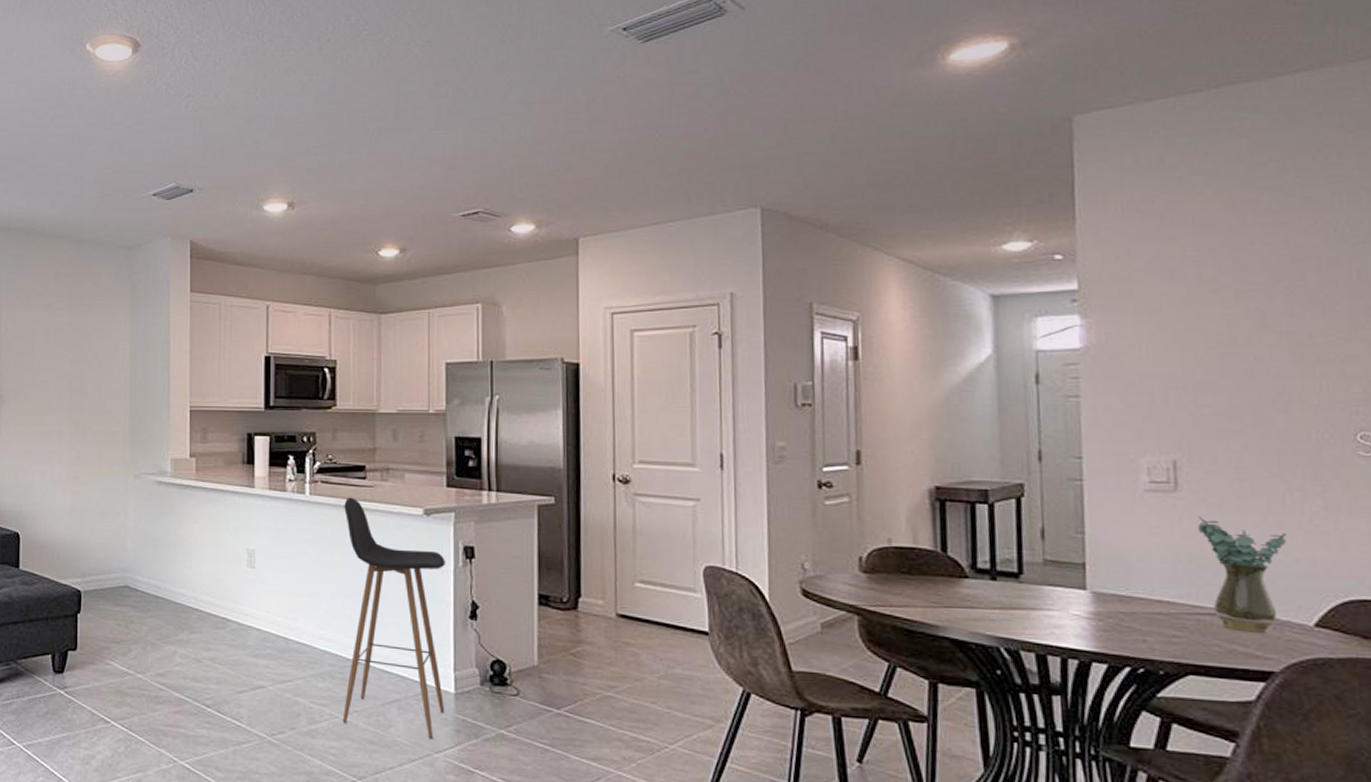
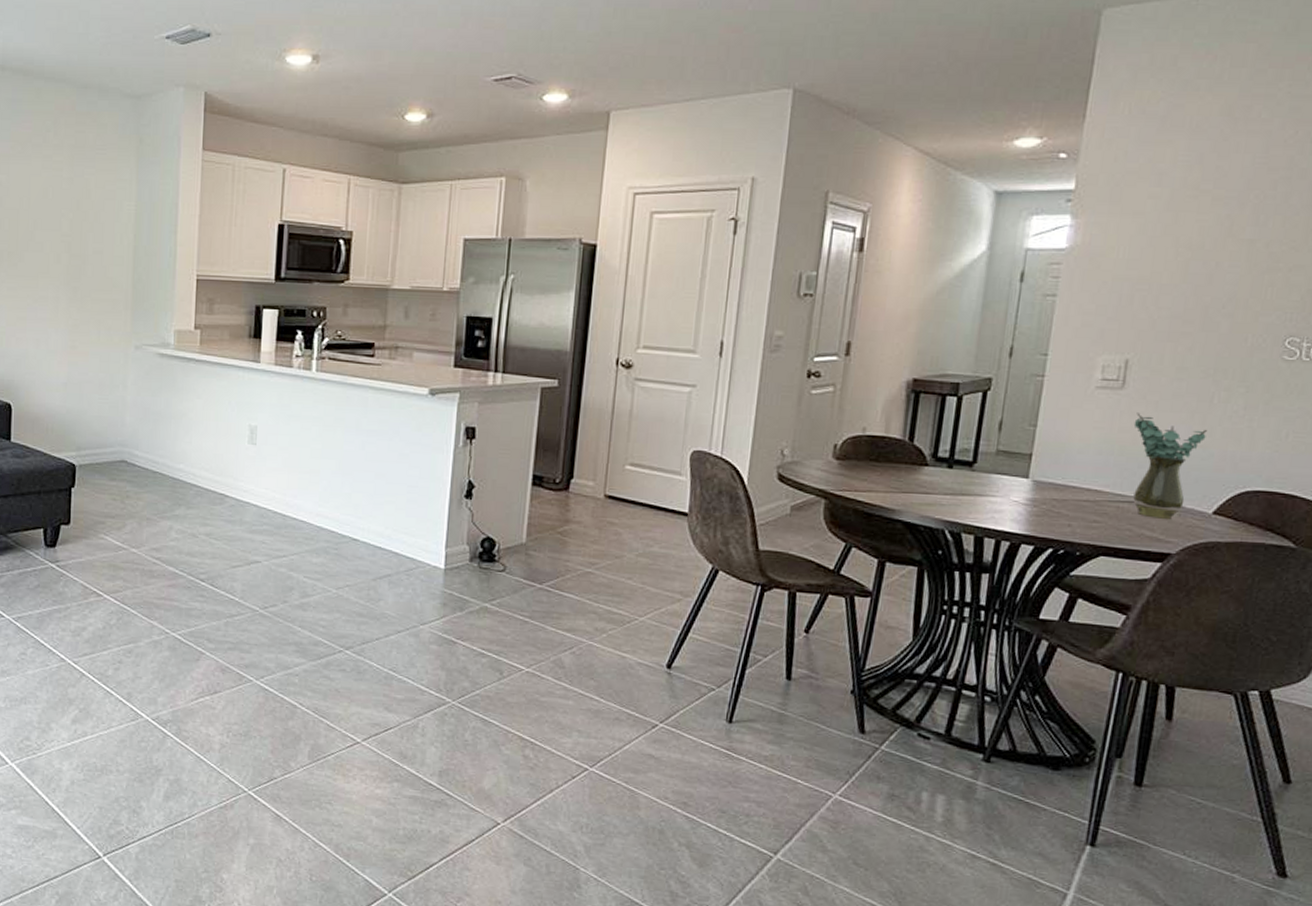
bar stool: present [342,497,445,740] -> none [334,374,446,612]

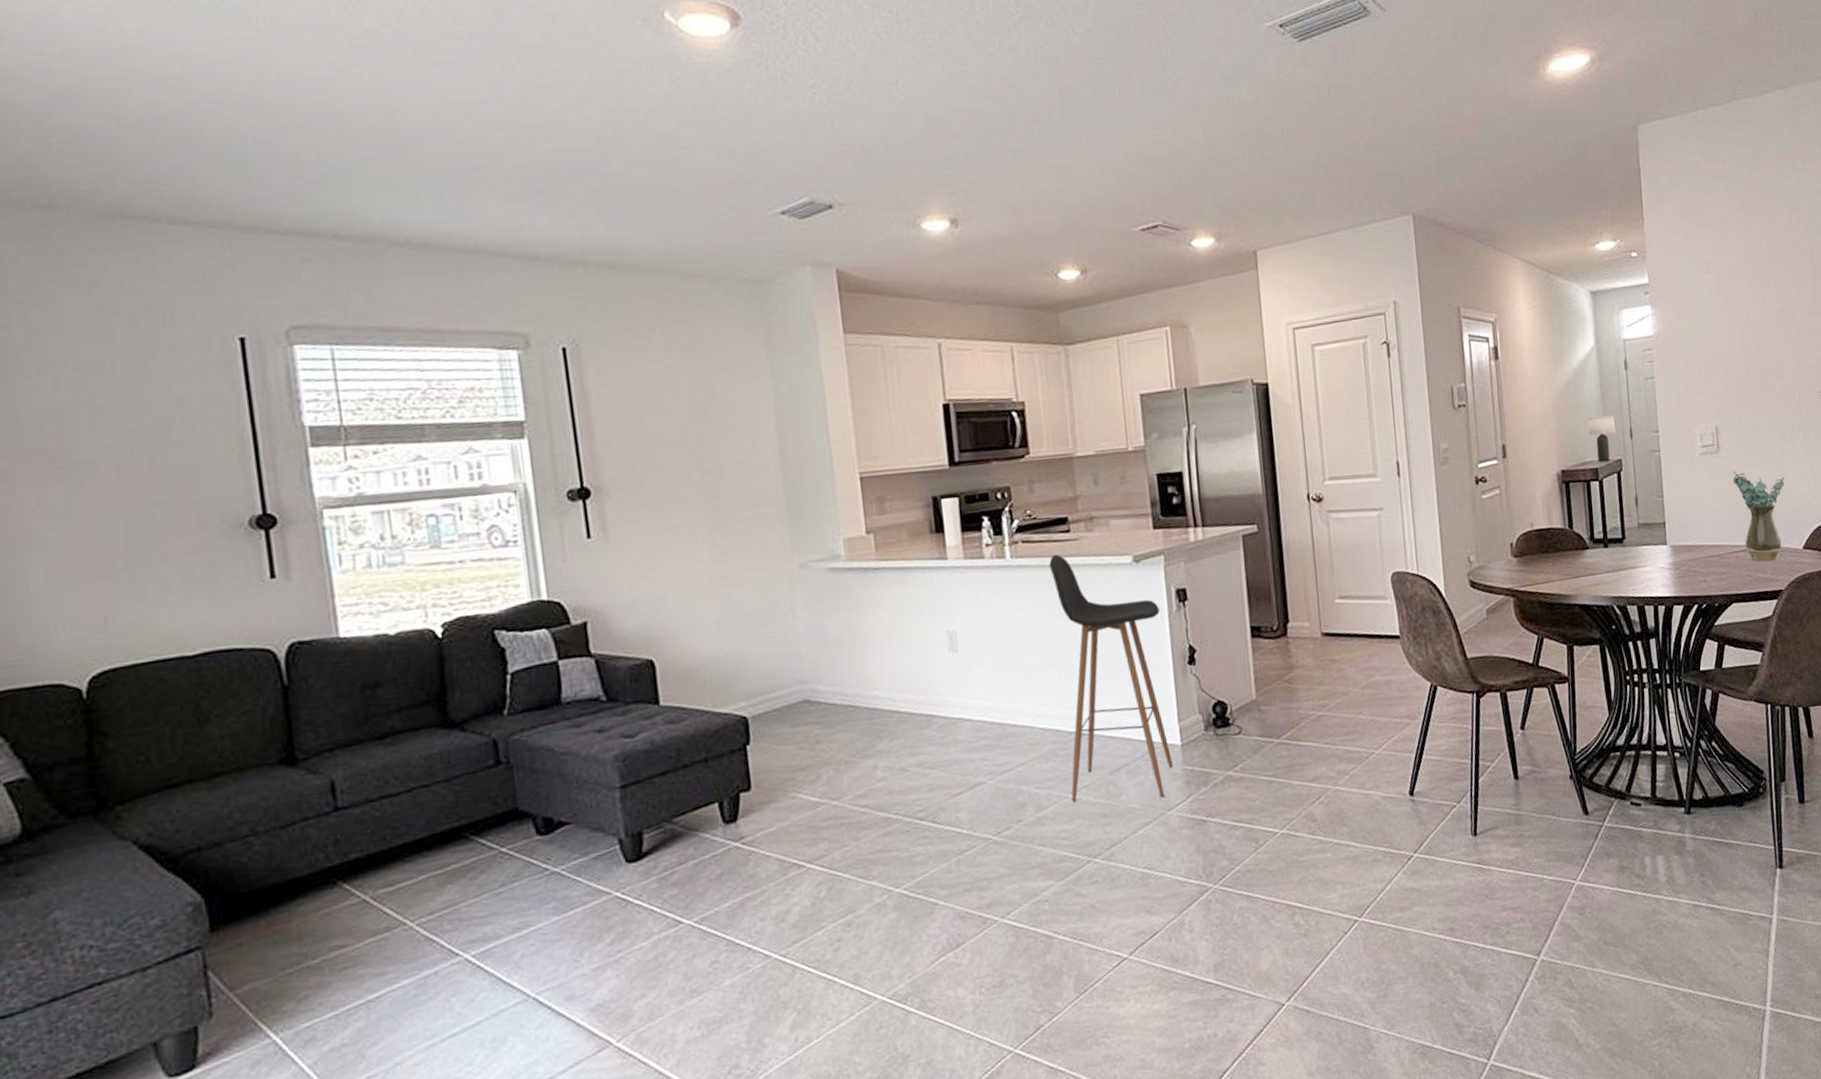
bar stool: none [334,374,446,612] -> present [1049,554,1174,802]
table lamp: none [956,327,994,379] -> present [1587,415,1617,463]

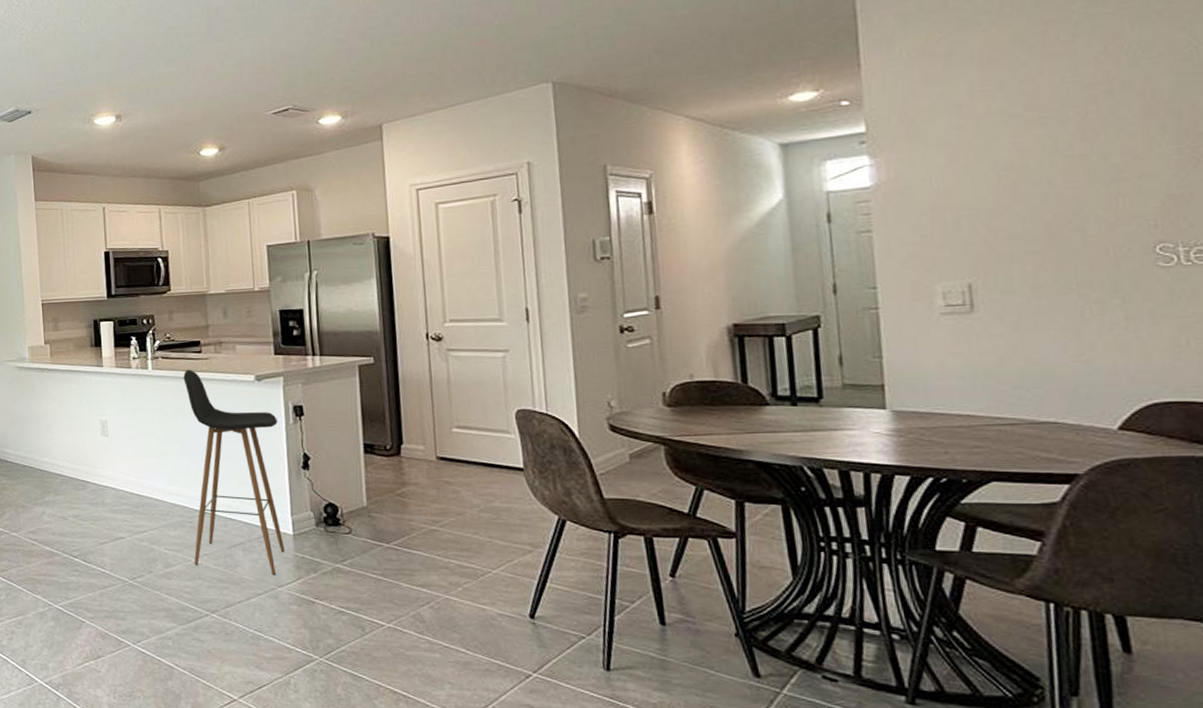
table lamp: present [1587,415,1617,463] -> none [771,270,813,318]
vase: present [1732,471,1785,562] -> none [995,334,1087,440]

